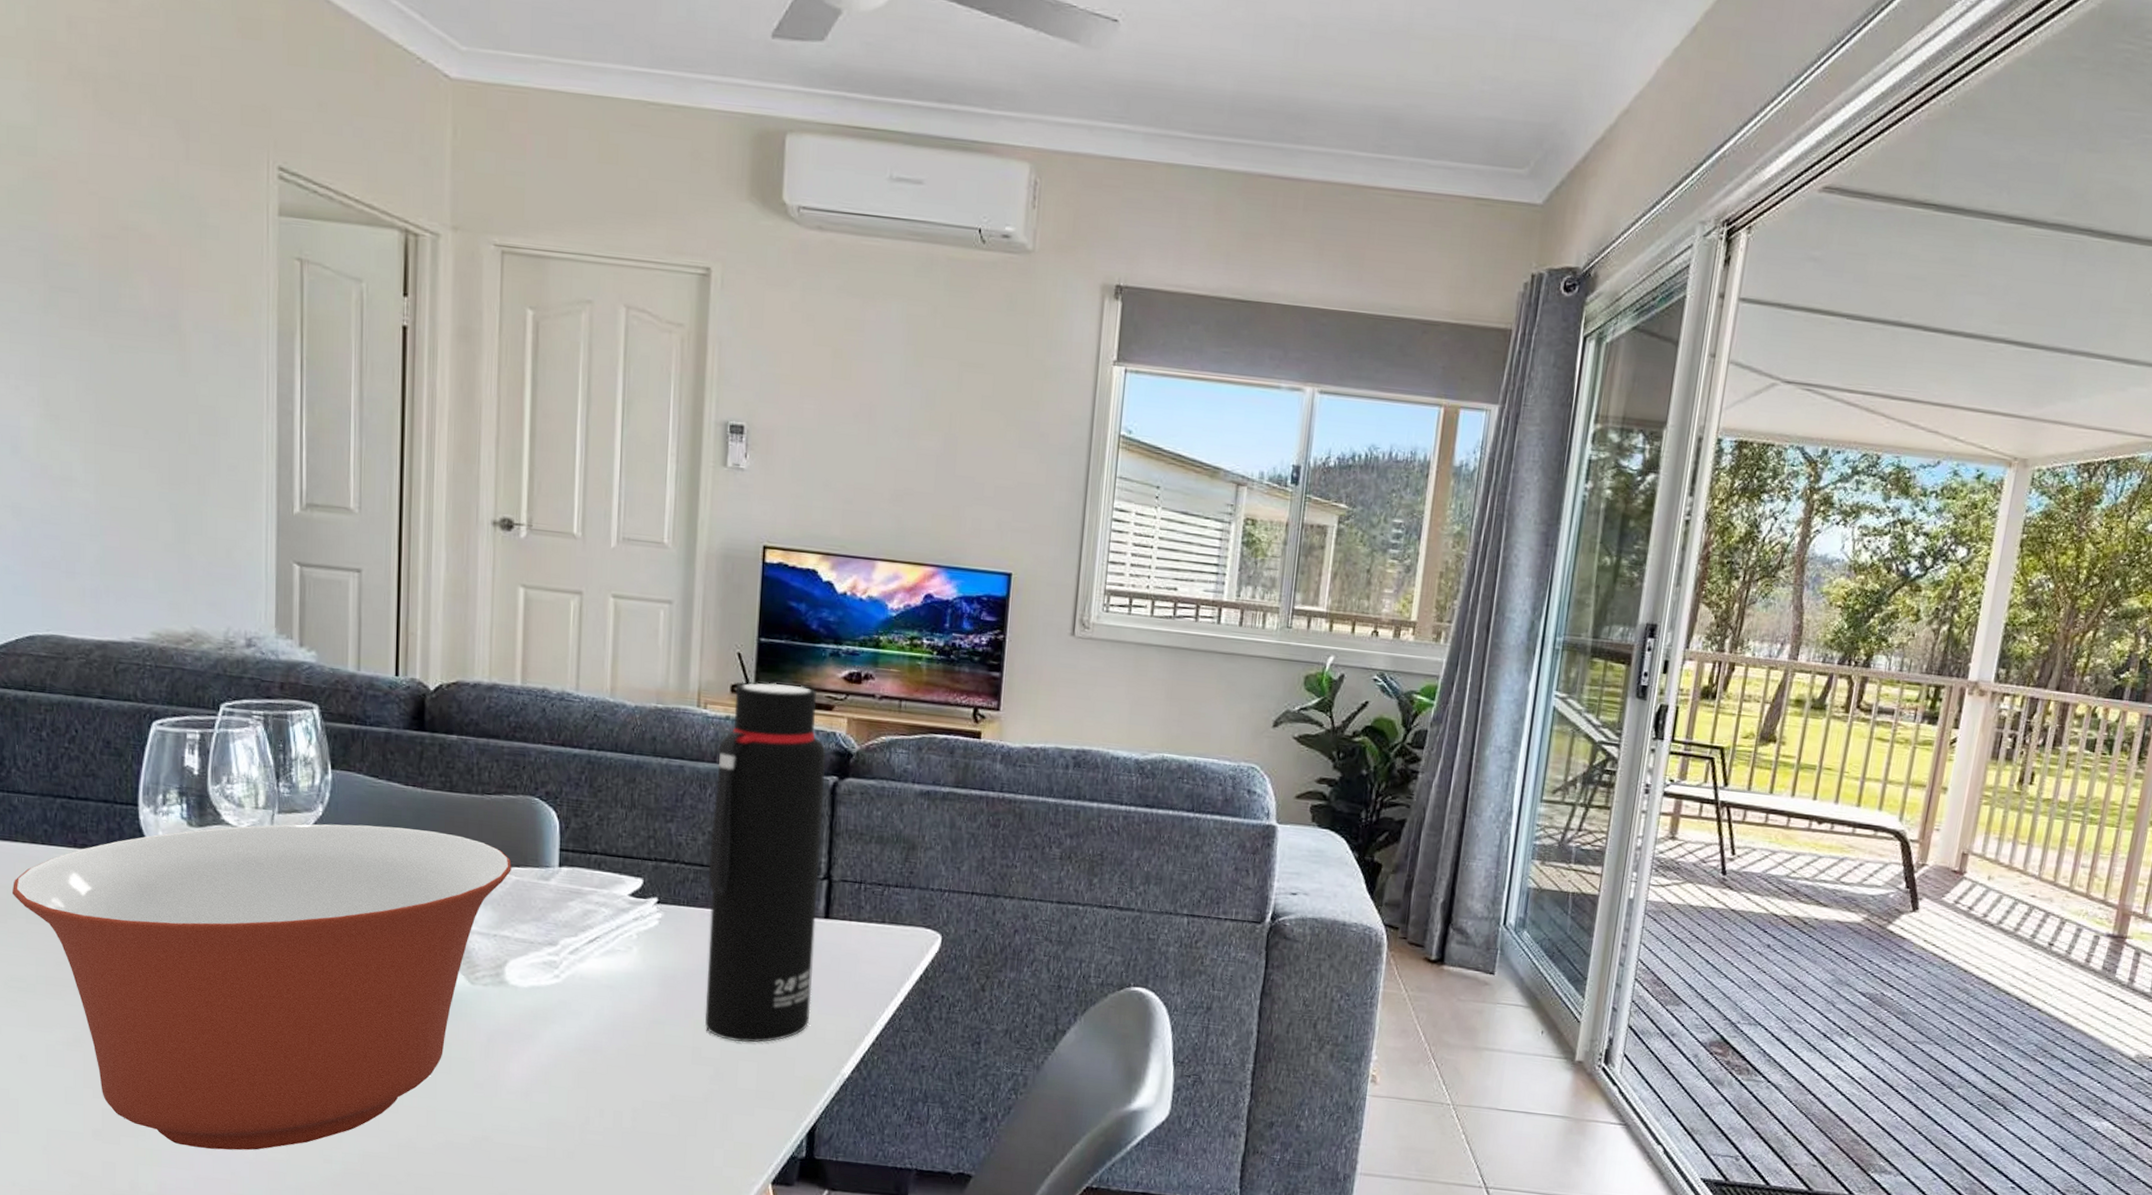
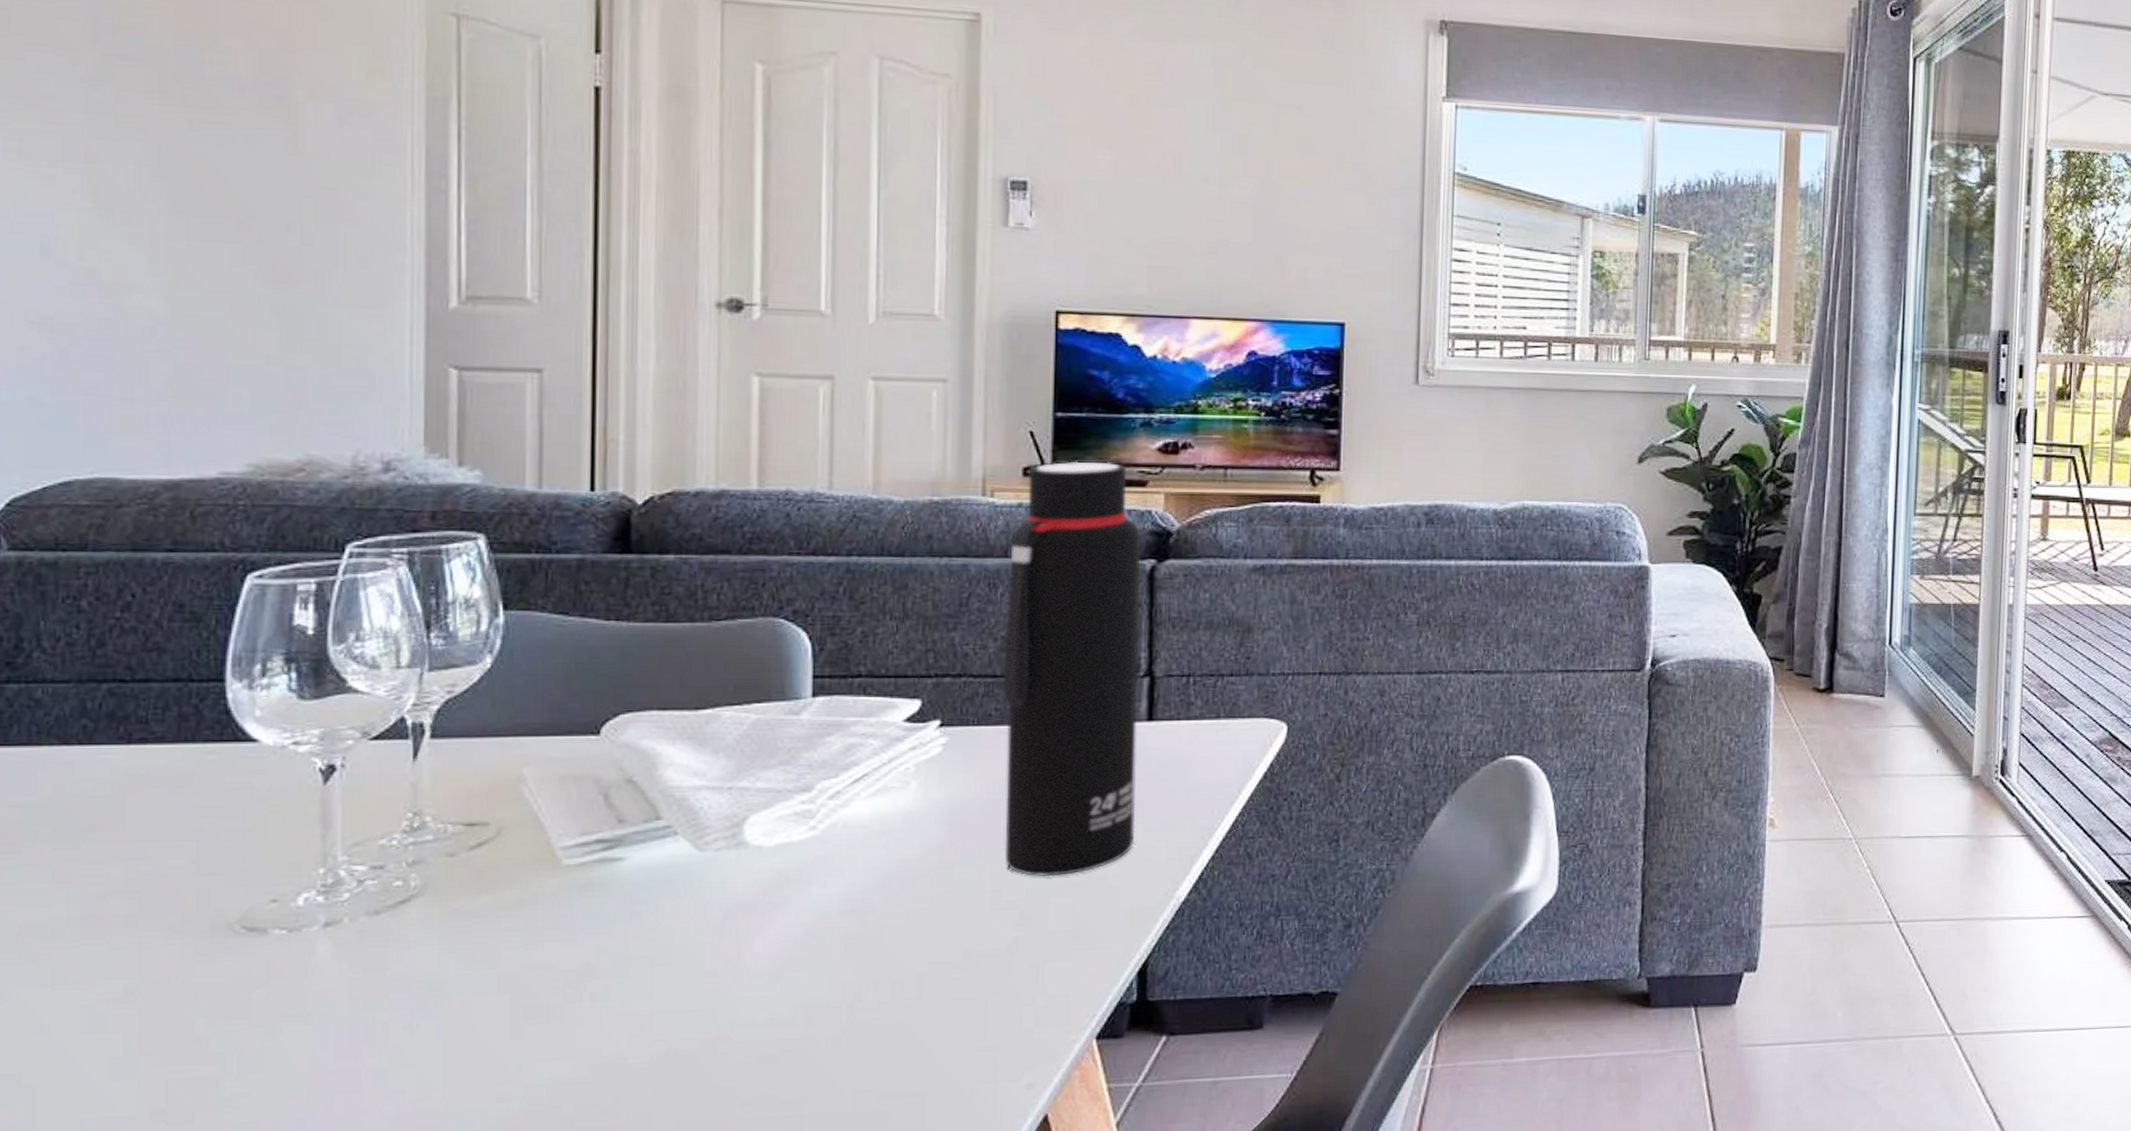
mixing bowl: present [11,824,512,1150] -> none [30,672,750,1110]

